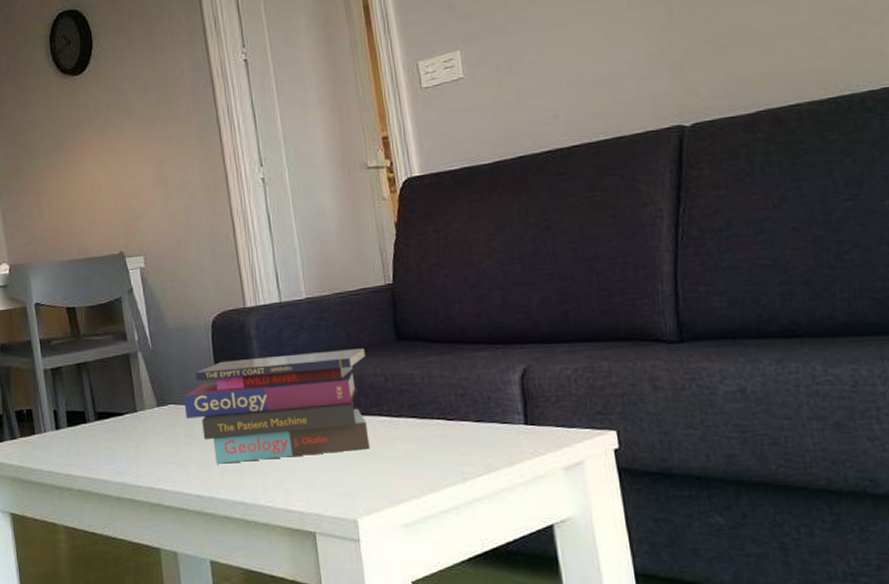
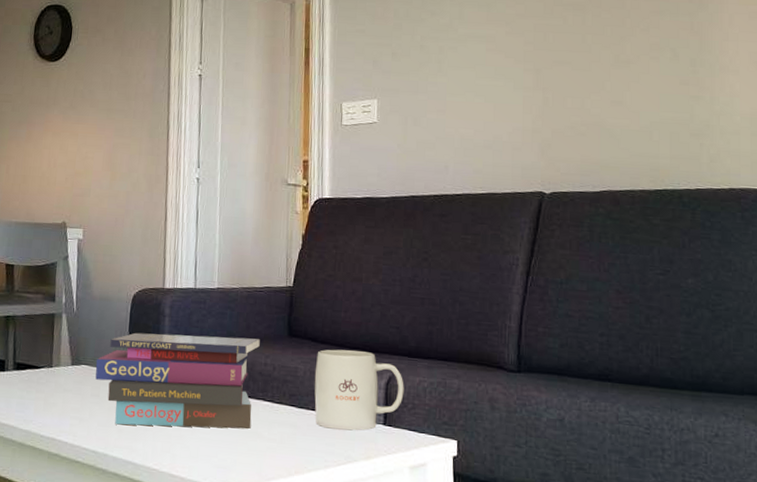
mug: none [433,344,545,437] -> present [314,349,404,431]

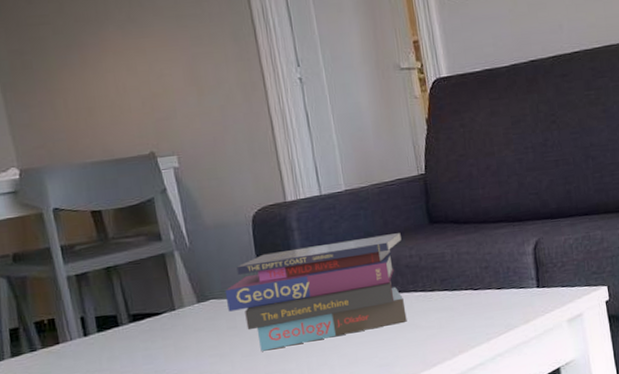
mug: present [314,349,404,431] -> none [461,222,552,304]

